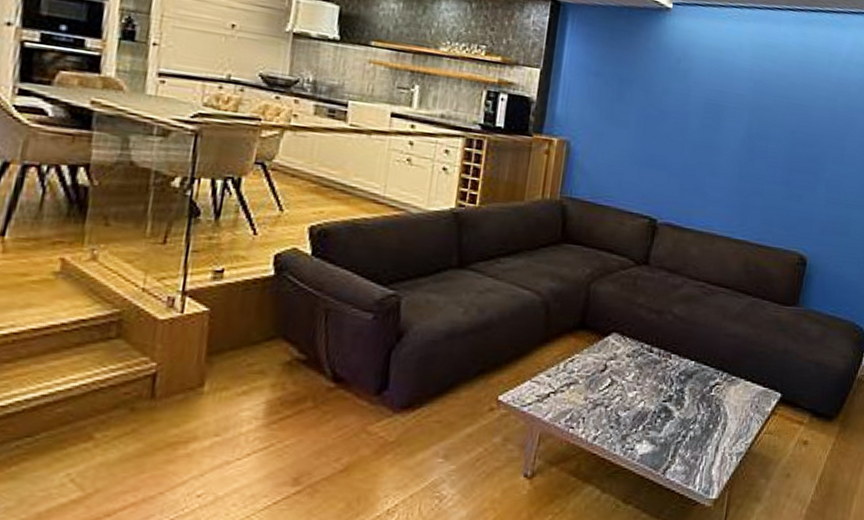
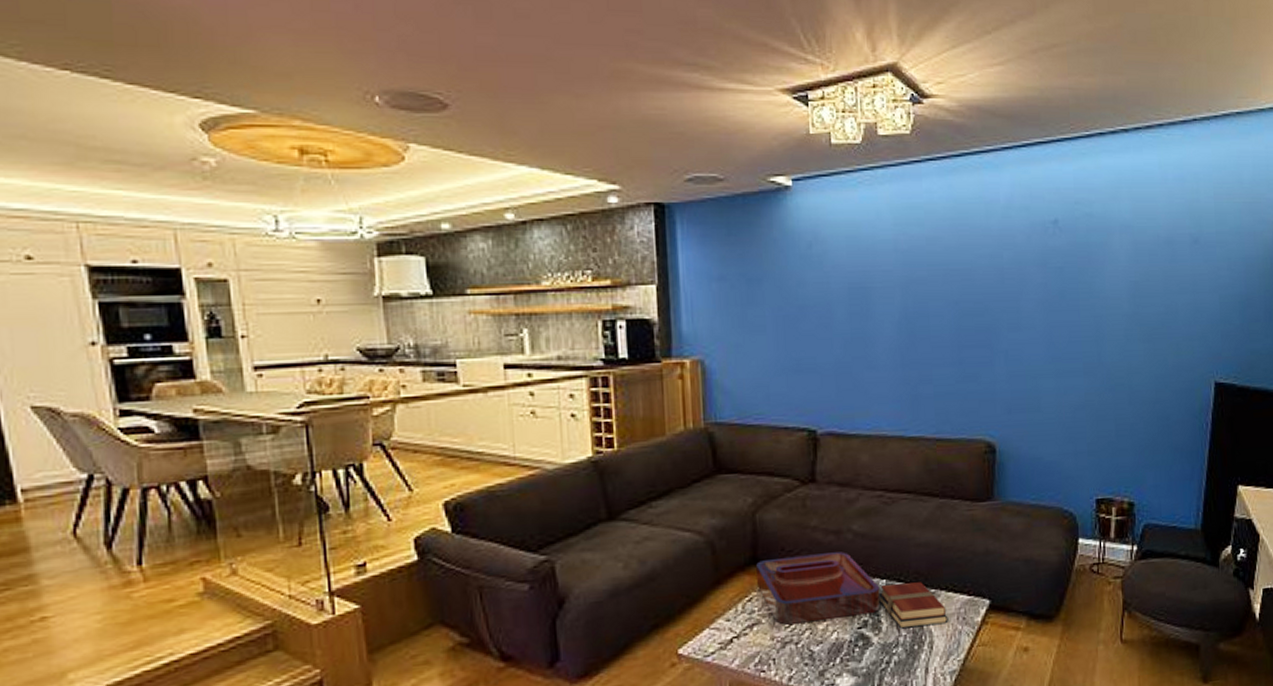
decorative tray: none [581,327,689,390] -> present [756,552,880,625]
books: none [686,366,743,409] -> present [879,582,949,629]

